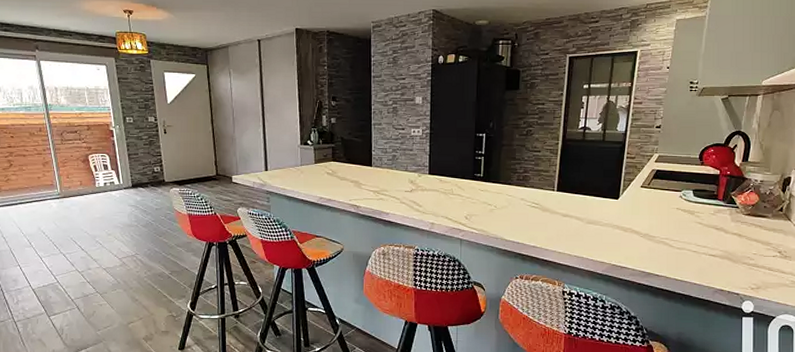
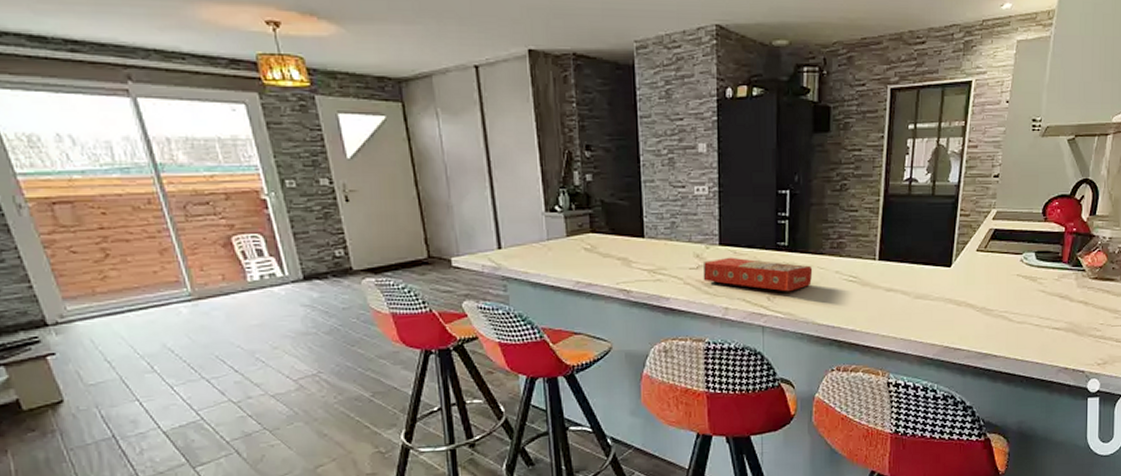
macaroni box: none [415,183,503,213] -> present [703,257,813,292]

